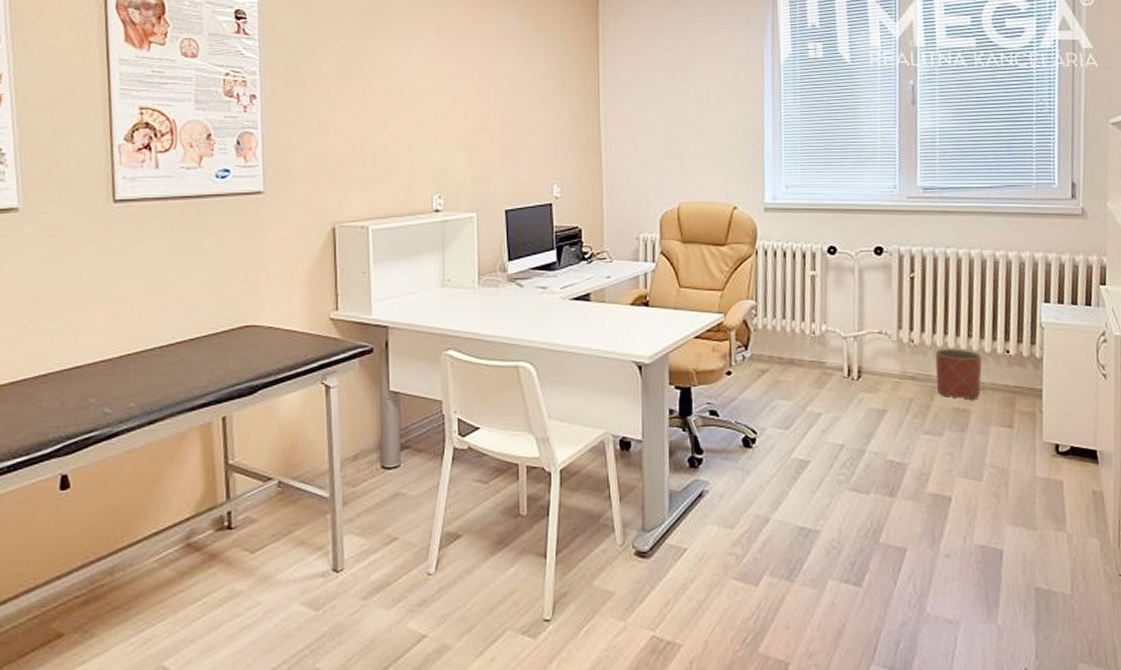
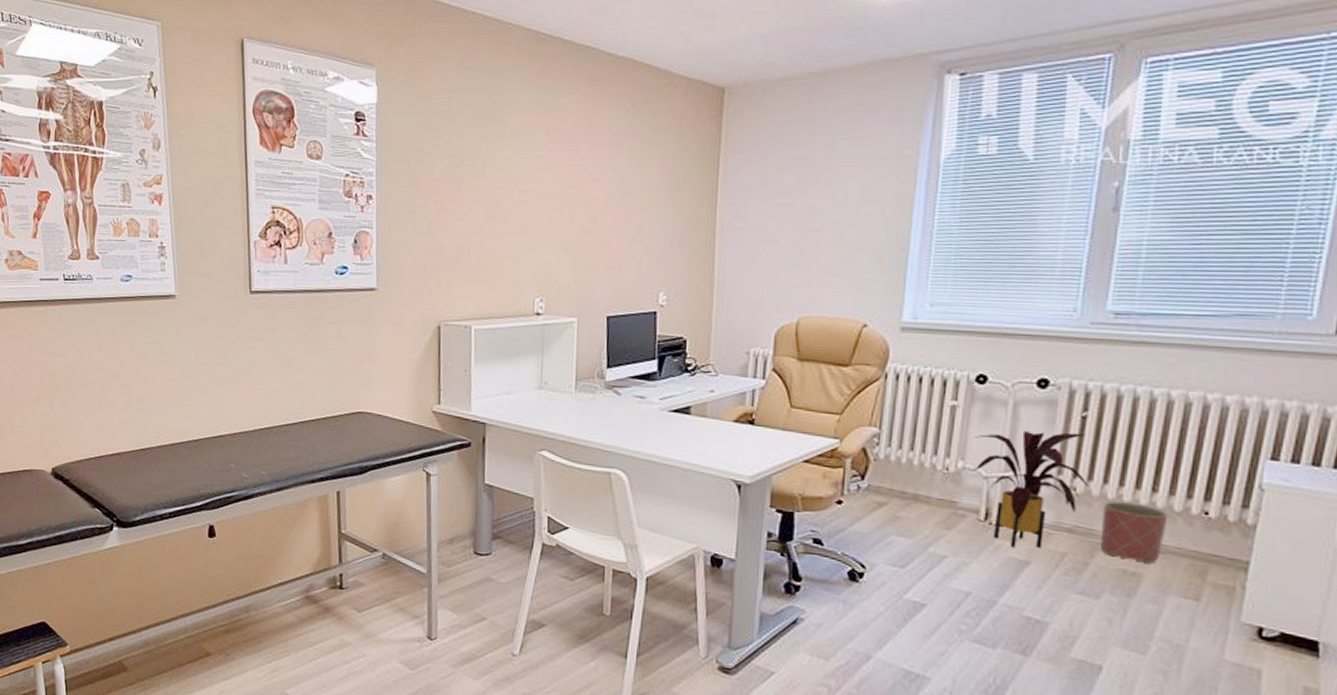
house plant: none [832,292,923,398] -> present [973,430,1090,548]

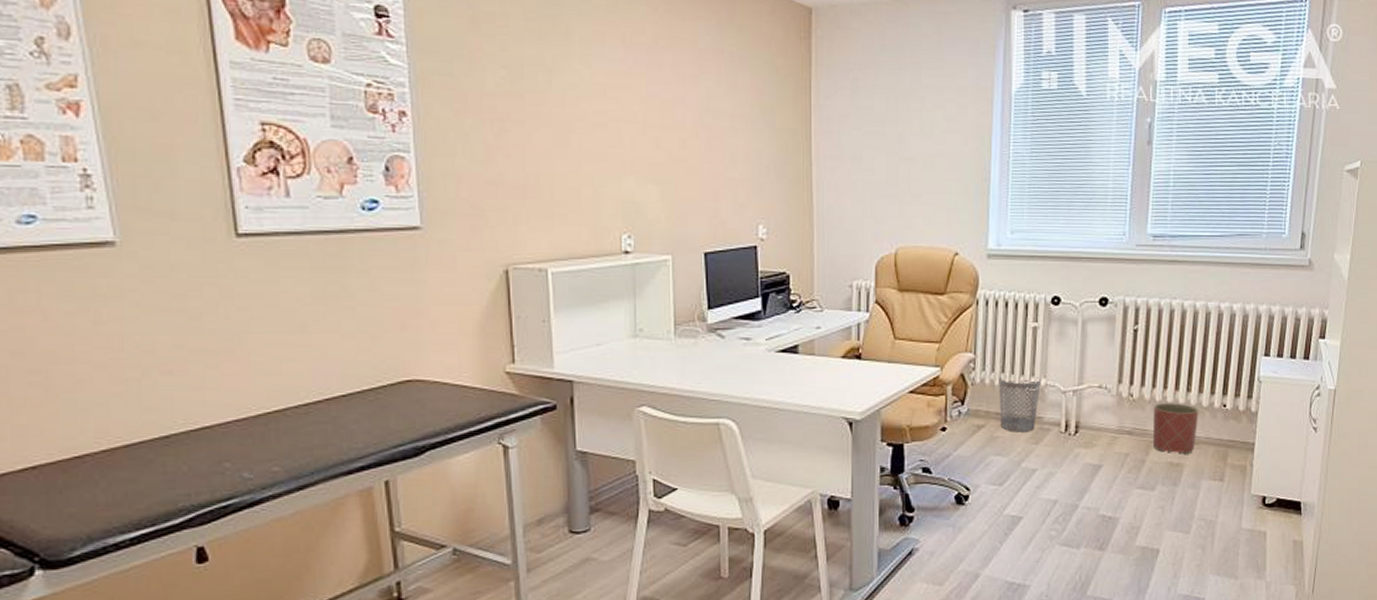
wastebasket: none [905,453,957,516] -> present [998,375,1041,432]
house plant: present [973,430,1090,548] -> none [1053,345,1143,453]

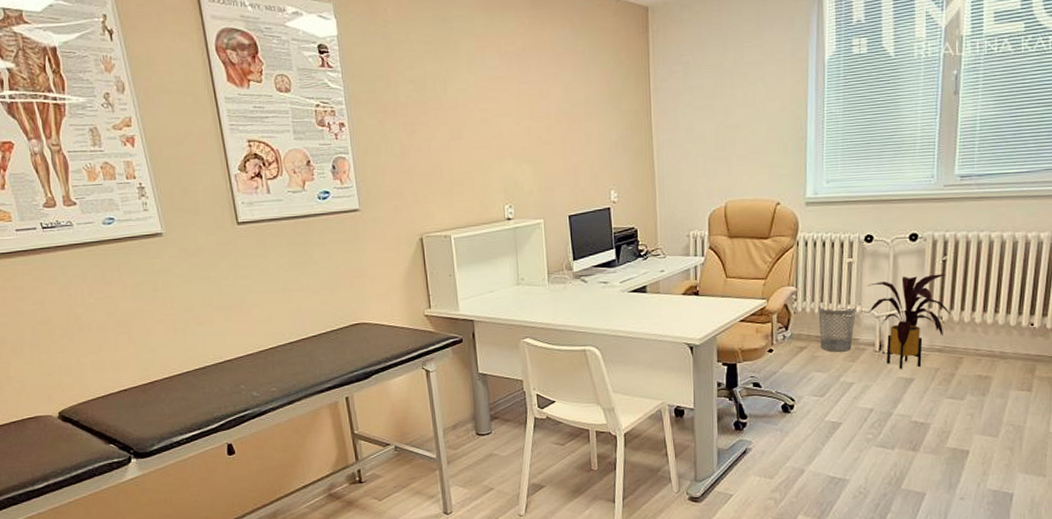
house plant: none [1053,345,1143,453] -> present [867,273,952,369]
planter: present [1152,403,1199,455] -> none [961,323,1007,369]

